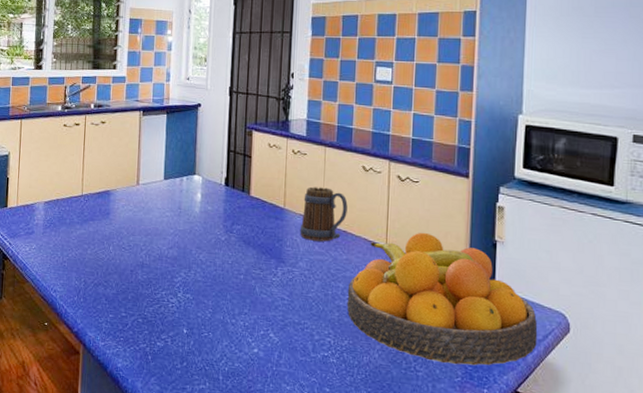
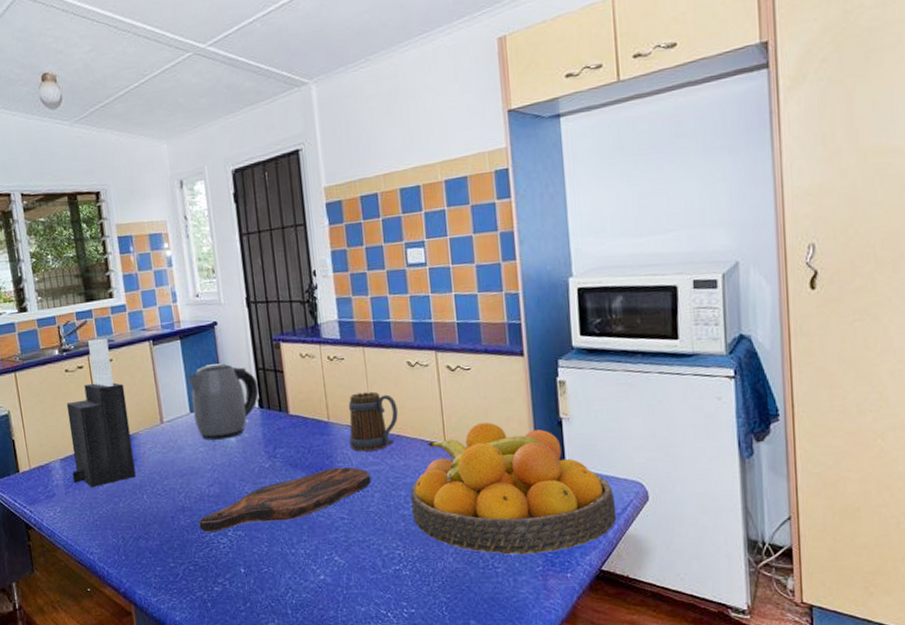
knife block: none [52,101,111,232] -> present [66,337,136,488]
cutting board: none [154,250,314,292] -> present [199,467,371,533]
kettle: none [166,140,227,209] -> present [187,363,259,441]

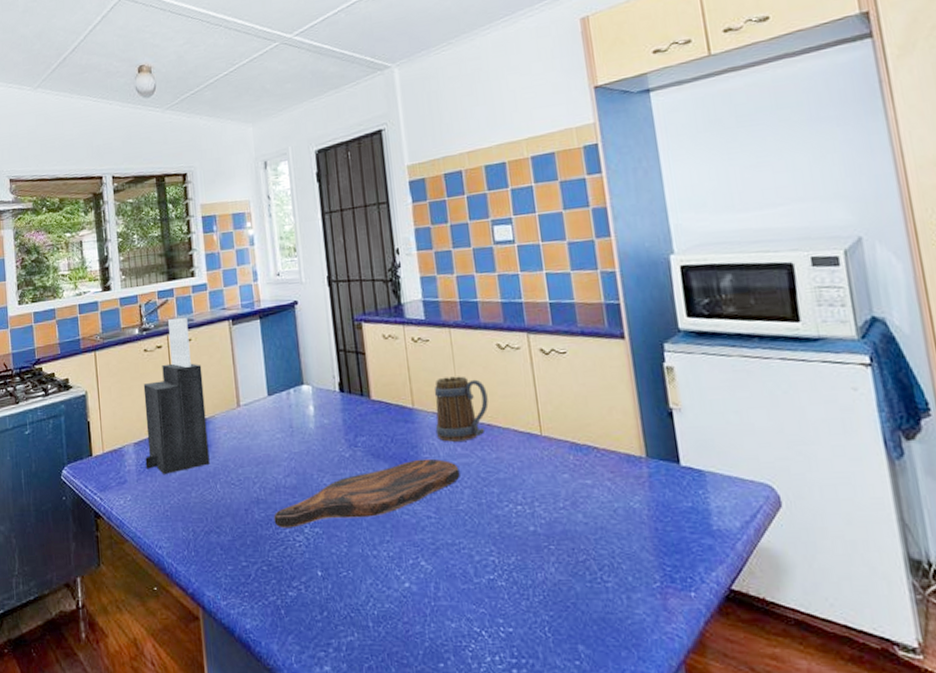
kettle: present [187,363,259,441] -> none [266,344,339,426]
fruit bowl: present [410,422,617,555] -> none [504,411,745,568]

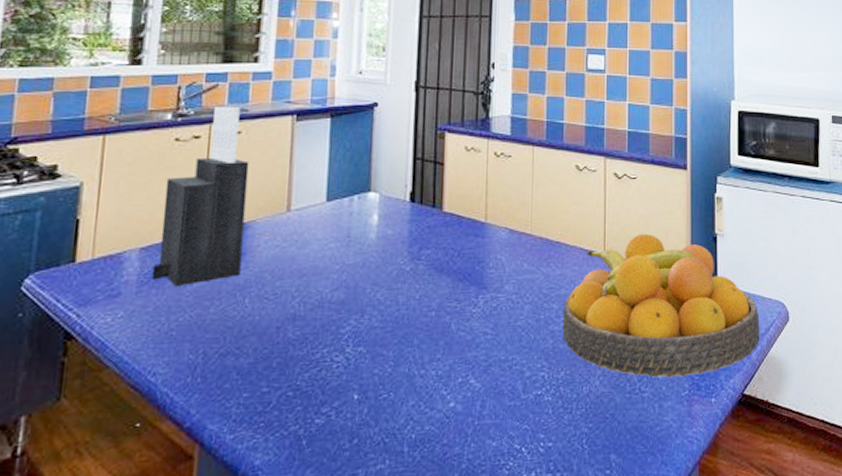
cutting board: present [274,458,460,529] -> none [311,274,523,348]
mug: present [434,376,489,442] -> none [505,193,560,258]
fruit bowl: none [504,411,745,568] -> present [562,233,760,378]

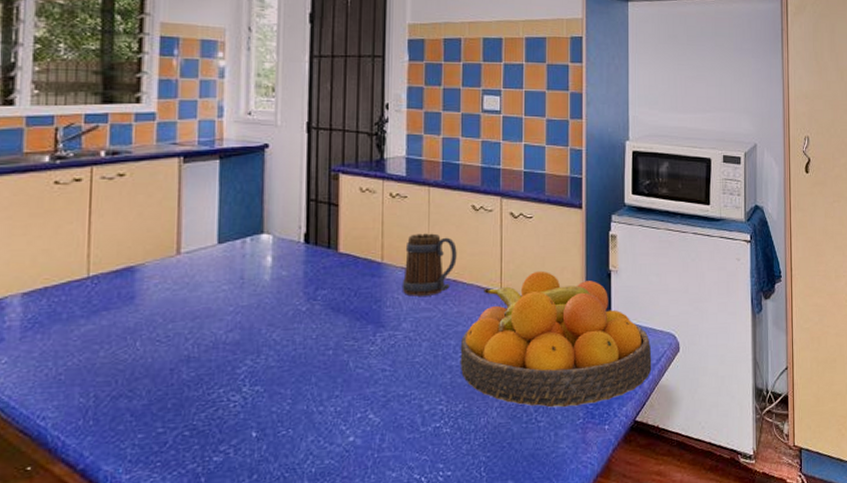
knife block: present [151,106,249,287] -> none [36,147,135,332]
mug: none [505,193,560,258] -> present [402,233,457,297]

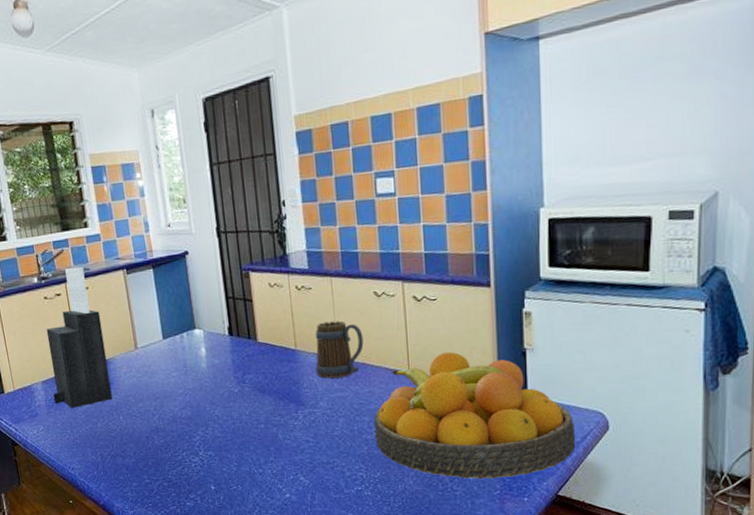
knife block: none [36,147,135,332] -> present [46,266,113,409]

